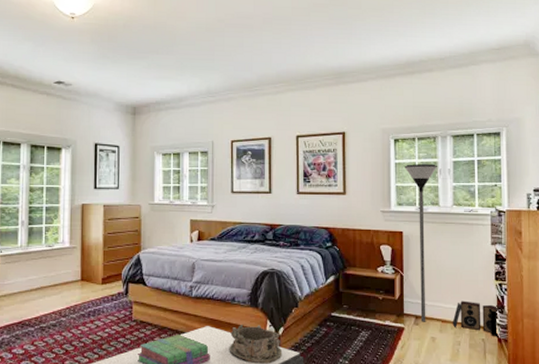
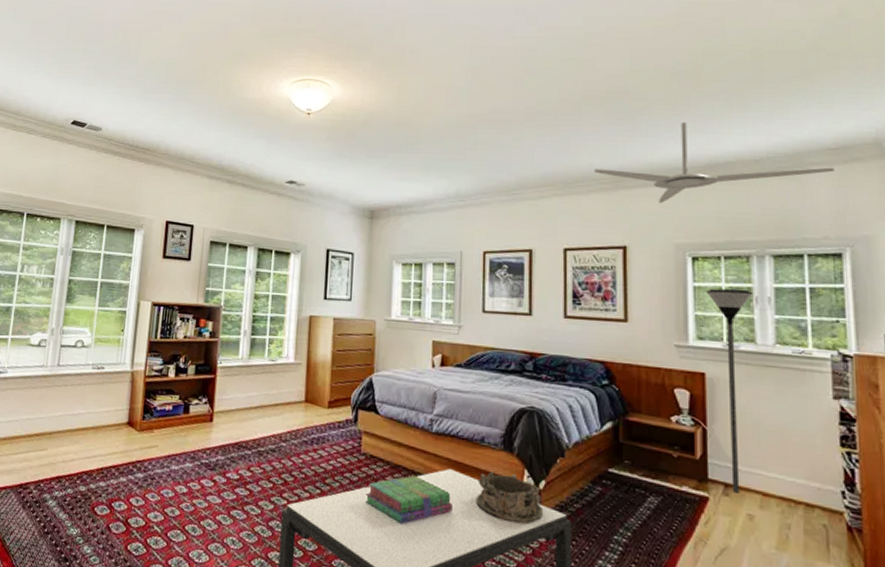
ceiling fan: none [319,27,497,96] -> present [593,122,834,204]
speaker: present [452,300,500,337] -> none [778,469,848,525]

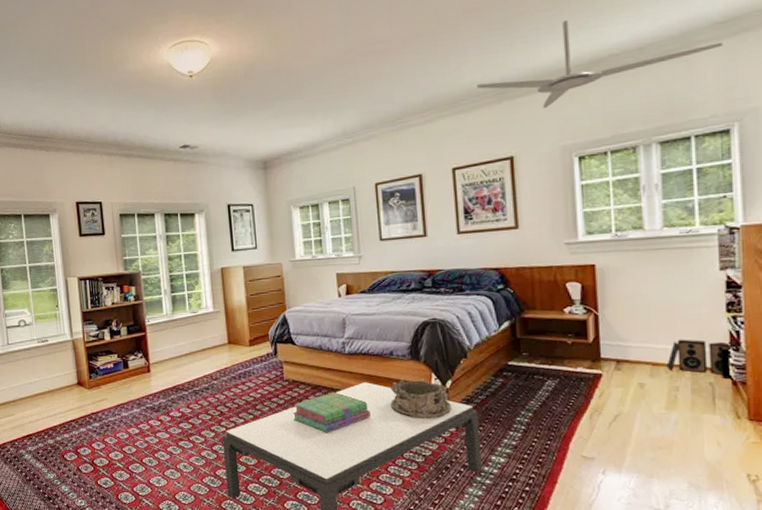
floor lamp: present [707,288,754,493] -> none [594,179,641,367]
speaker: none [778,469,848,525] -> present [667,339,734,380]

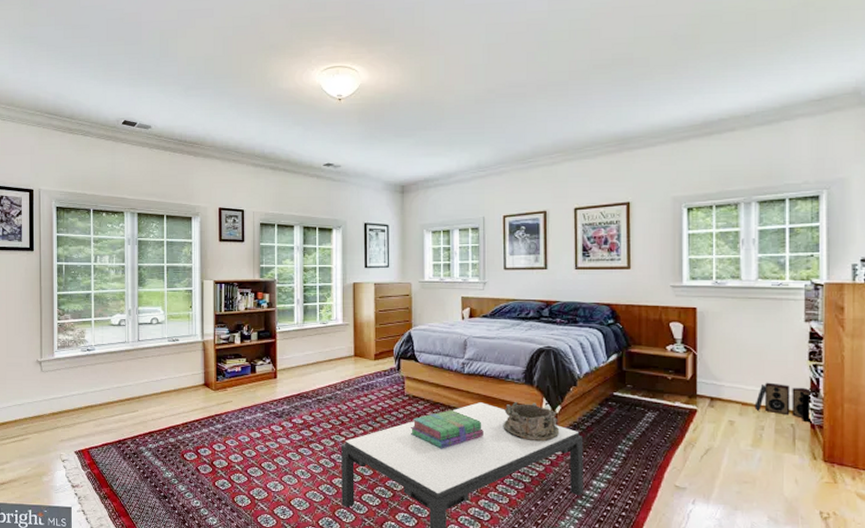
ceiling fan: present [476,20,723,109] -> none [600,84,817,162]

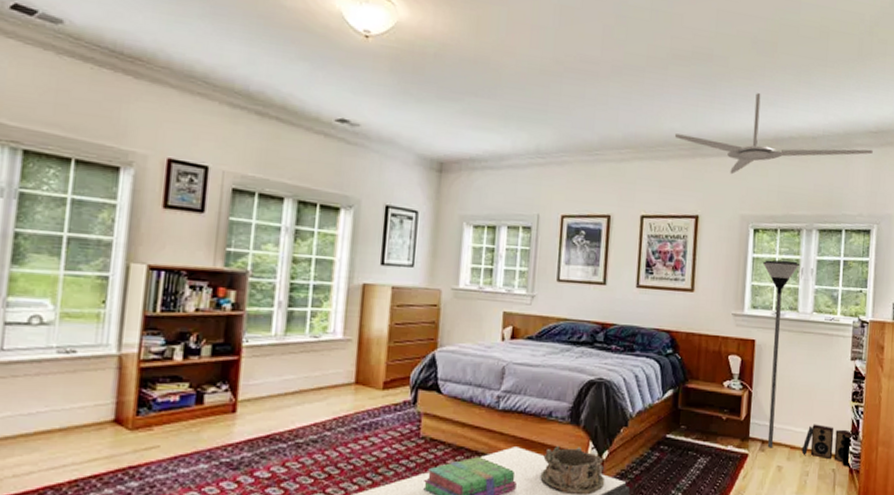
ceiling fan: none [600,84,817,162] -> present [674,93,873,175]
floor lamp: none [699,233,740,404] -> present [763,260,801,448]

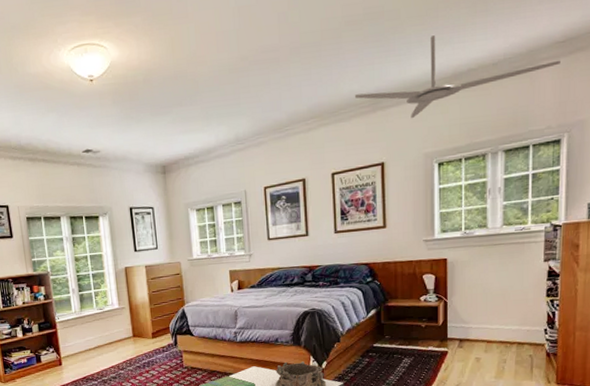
floor lamp: present [763,260,801,448] -> none [450,184,487,345]
speaker: present [801,424,854,467] -> none [498,320,550,352]

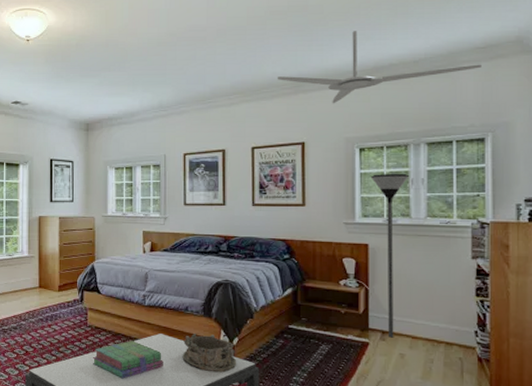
floor lamp: none [450,184,487,345] -> present [371,173,410,338]

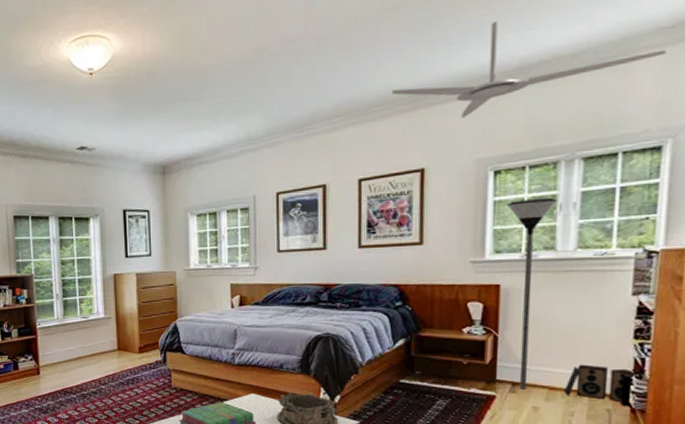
speaker: none [424,317,481,357] -> present [564,364,637,407]

